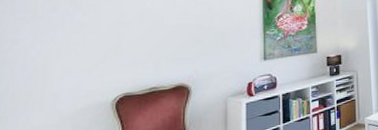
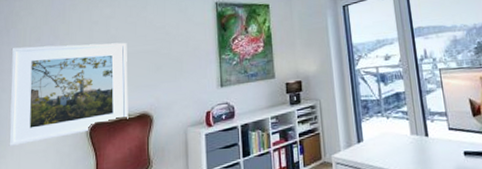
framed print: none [9,16,164,122] -> present [9,42,128,146]

